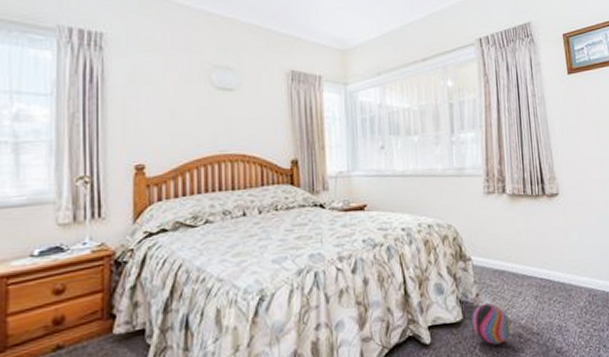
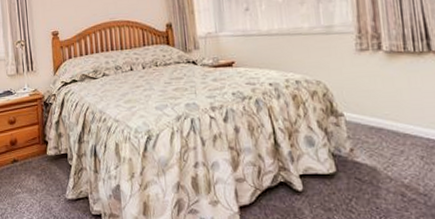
decorative ball: present [472,302,510,345] -> none [346,158,391,200]

